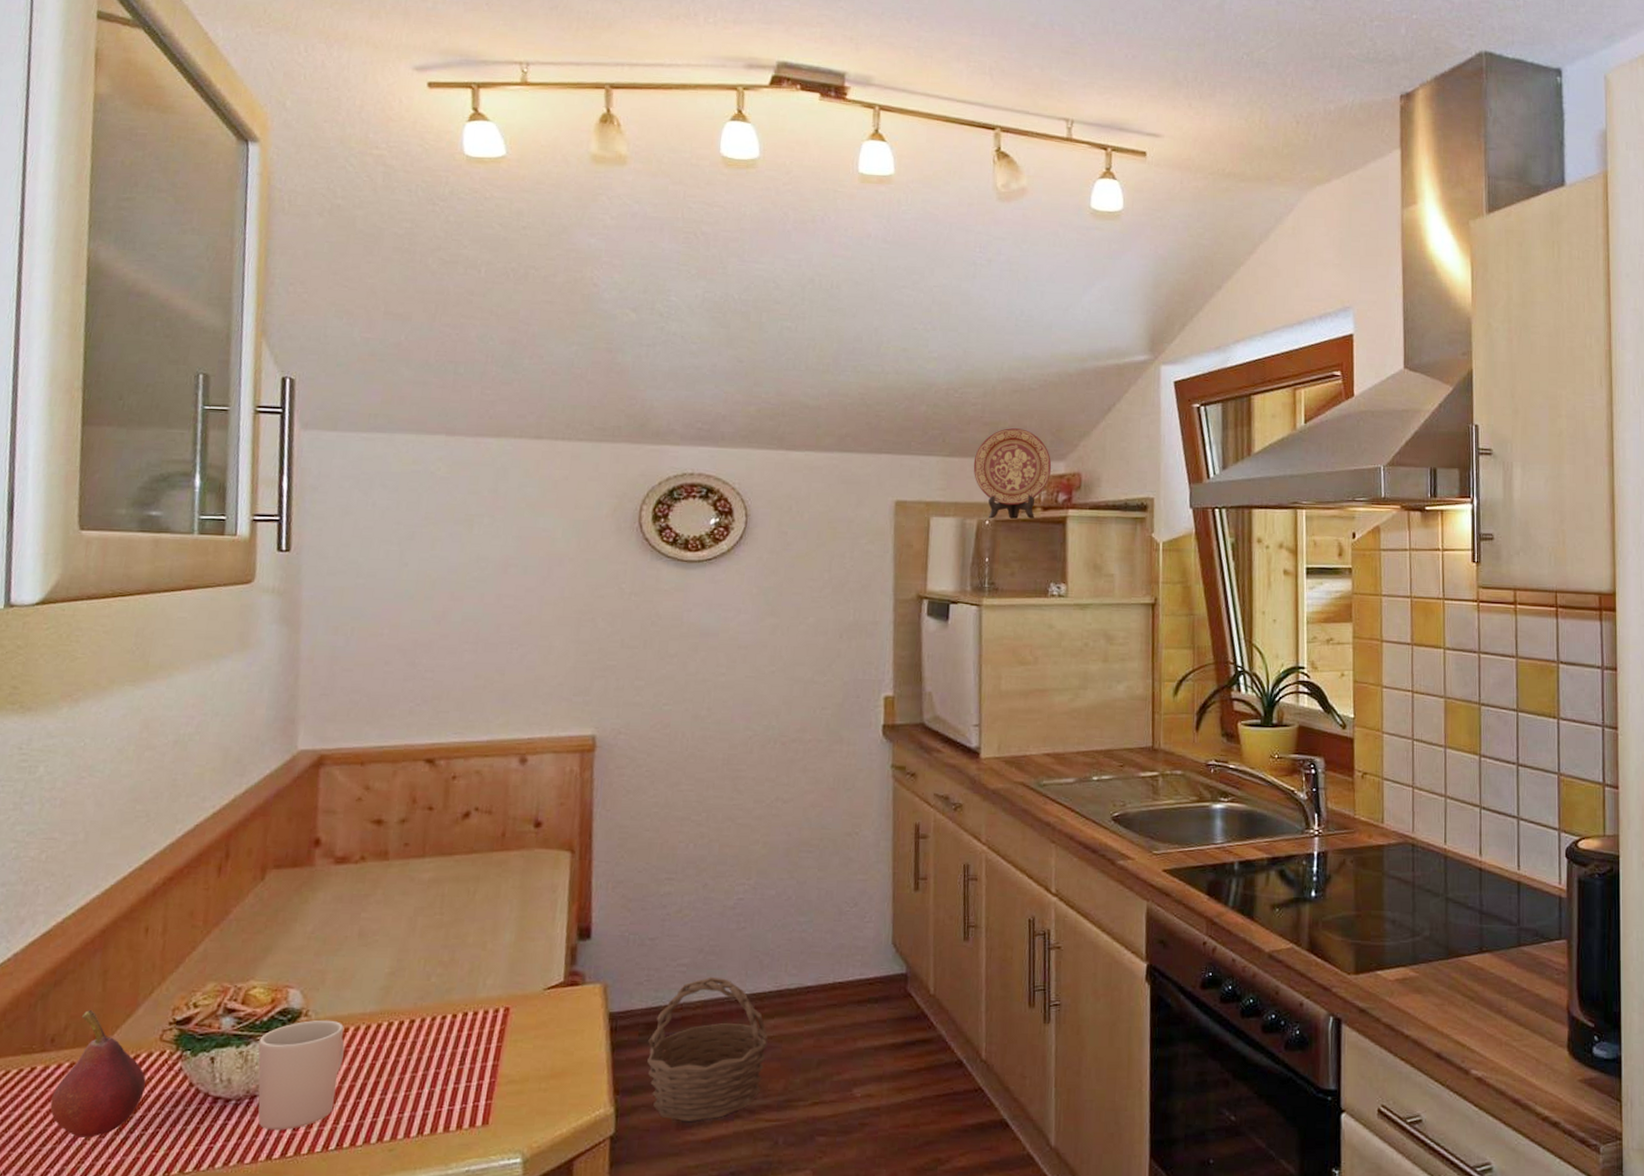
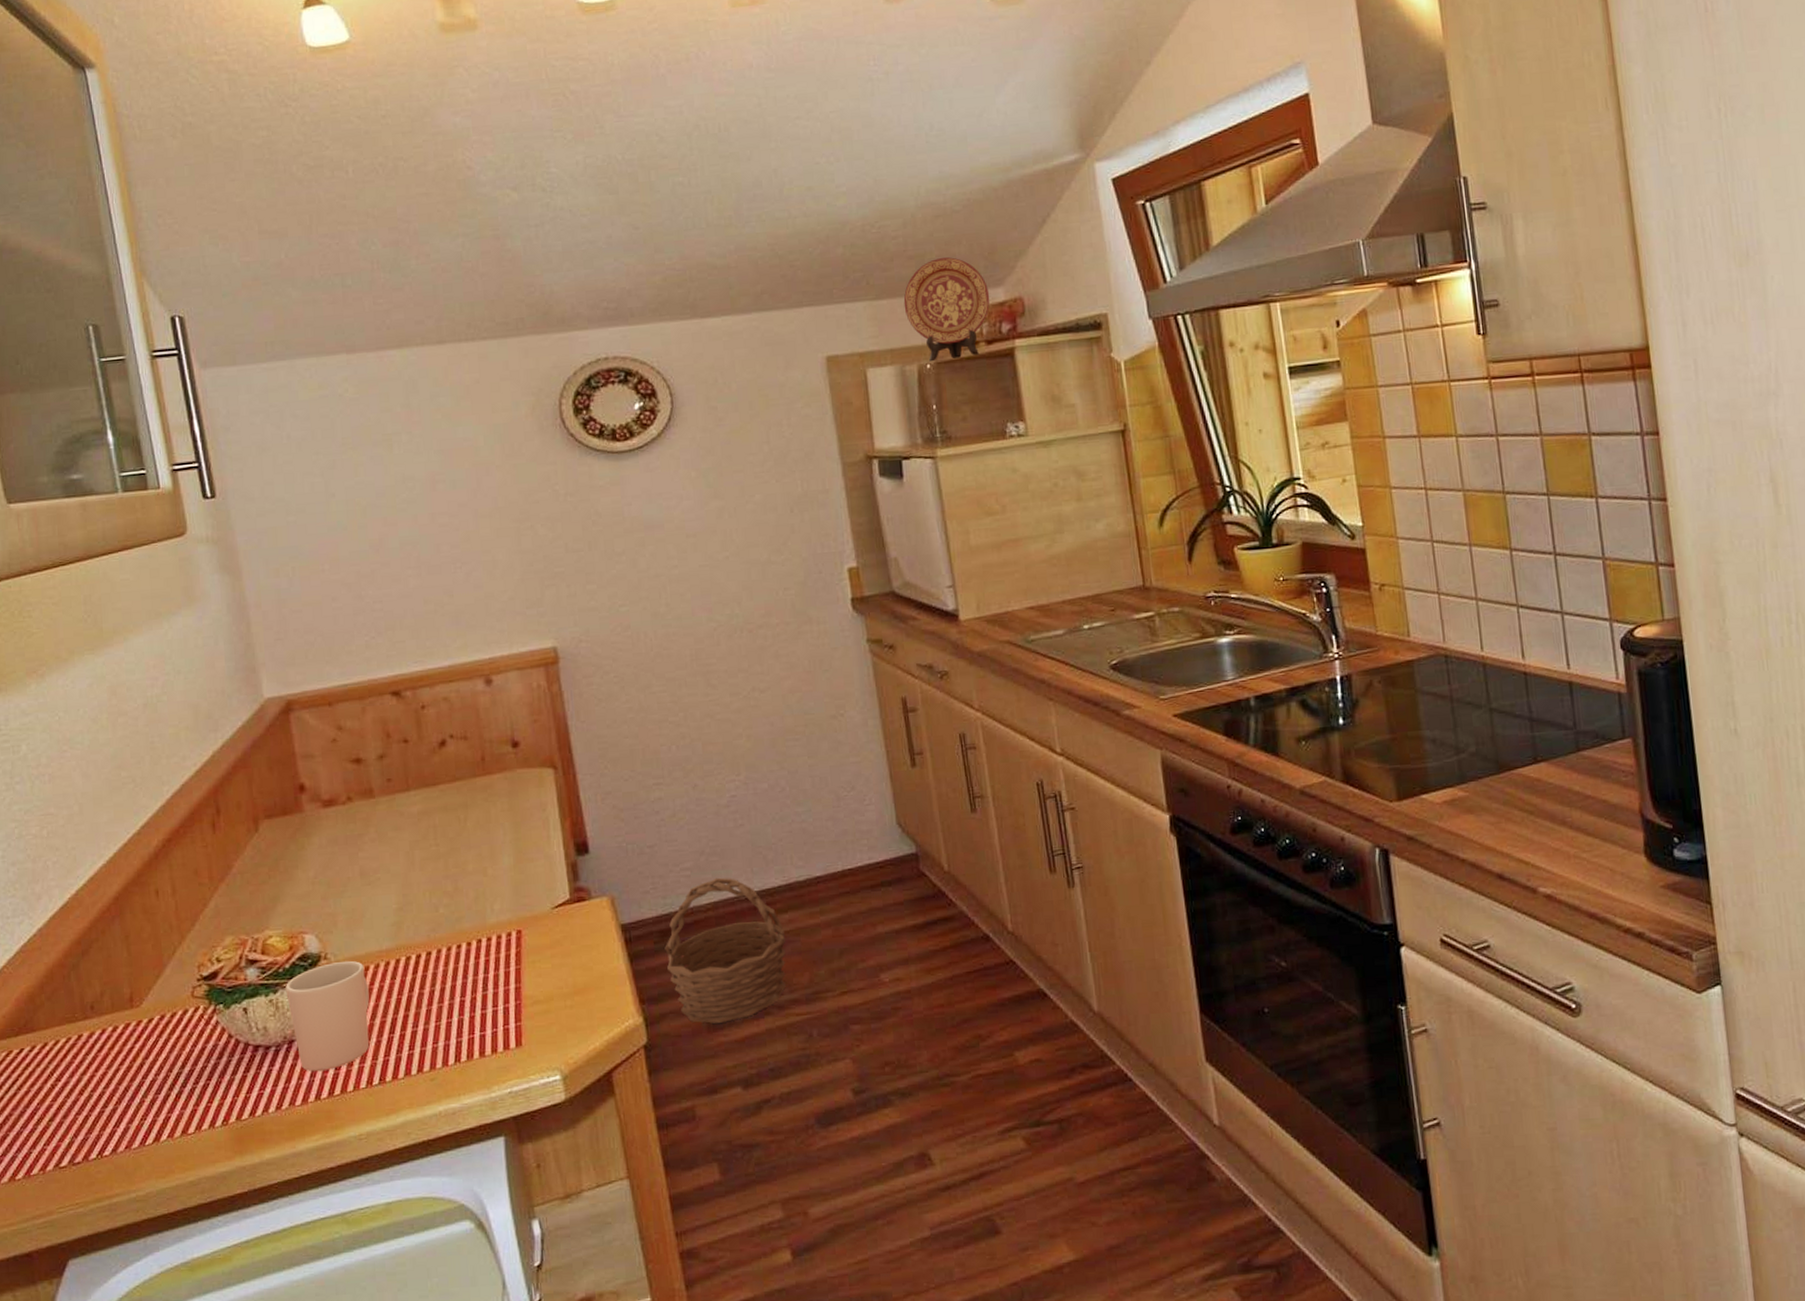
fruit: present [50,1010,146,1138] -> none [103,975,188,1096]

